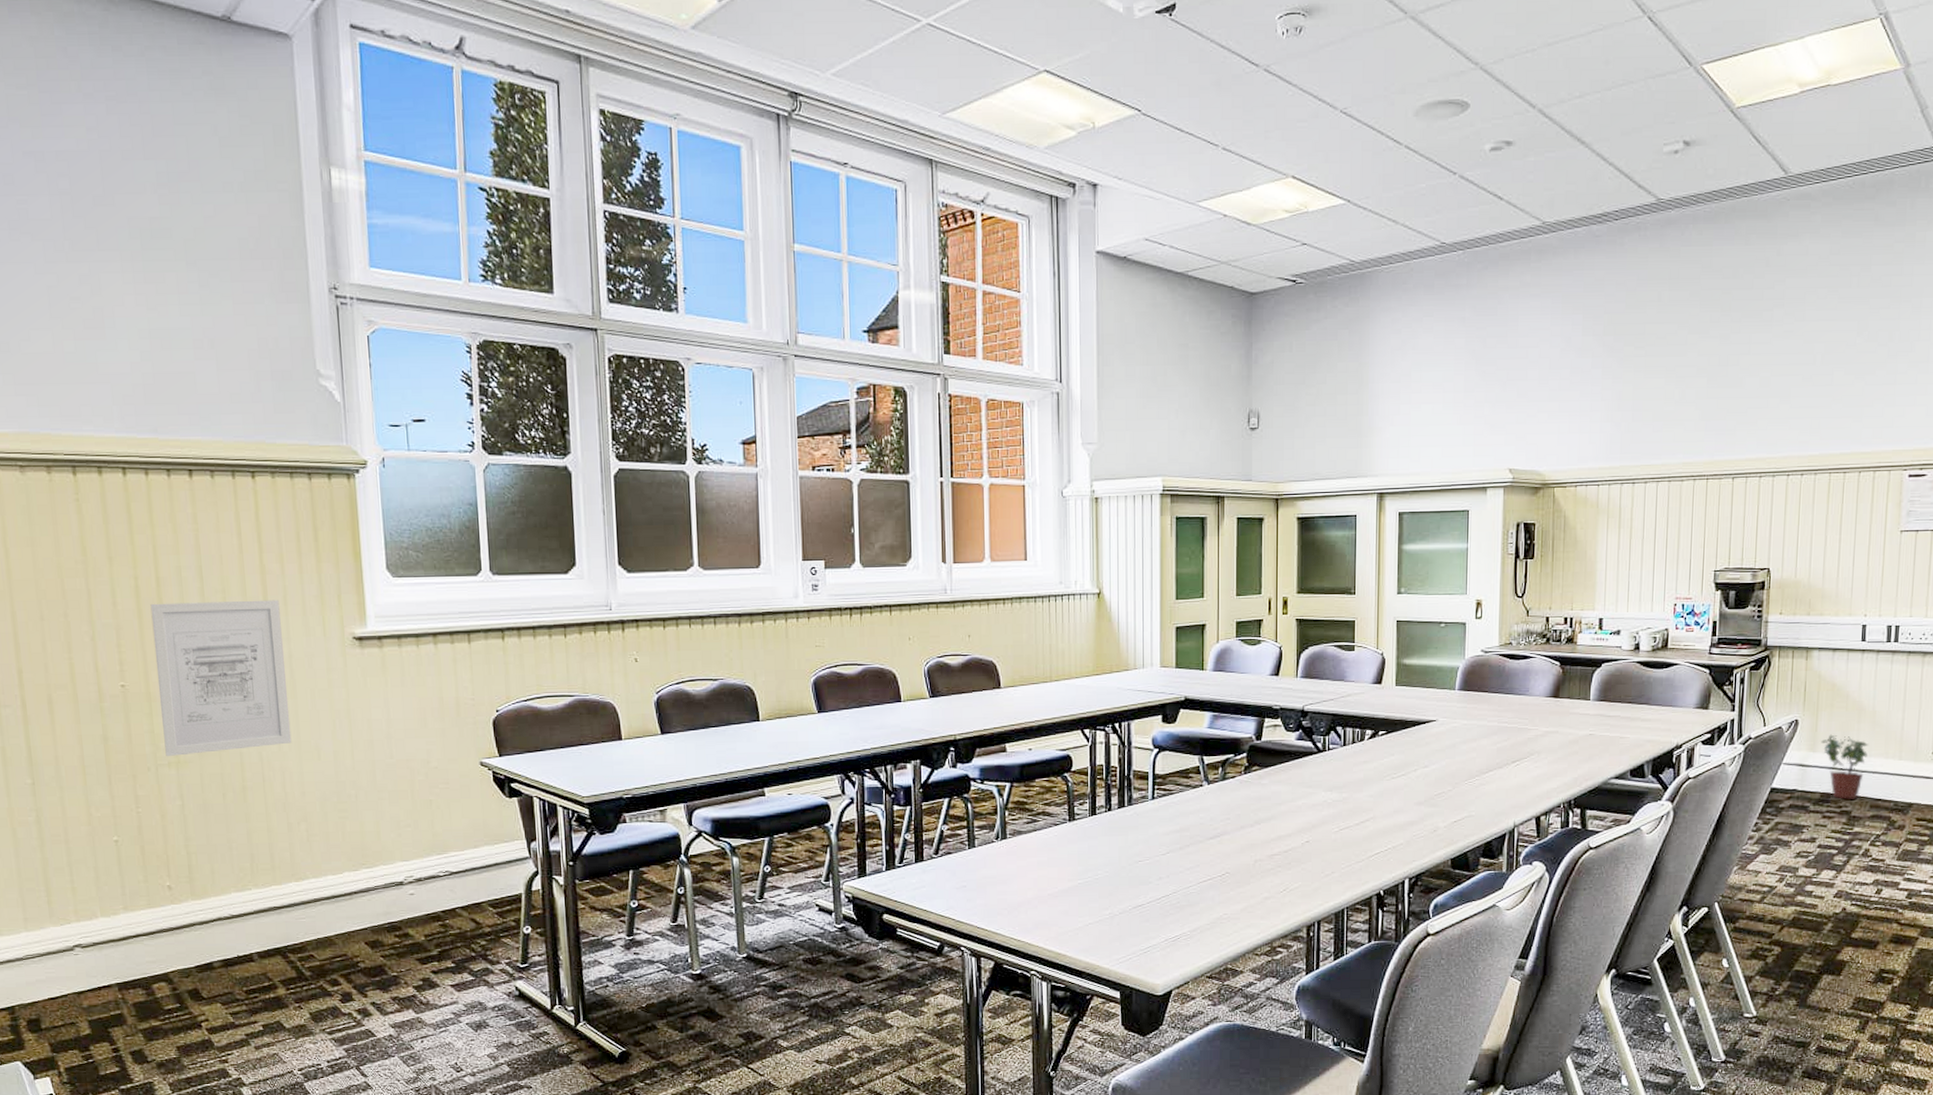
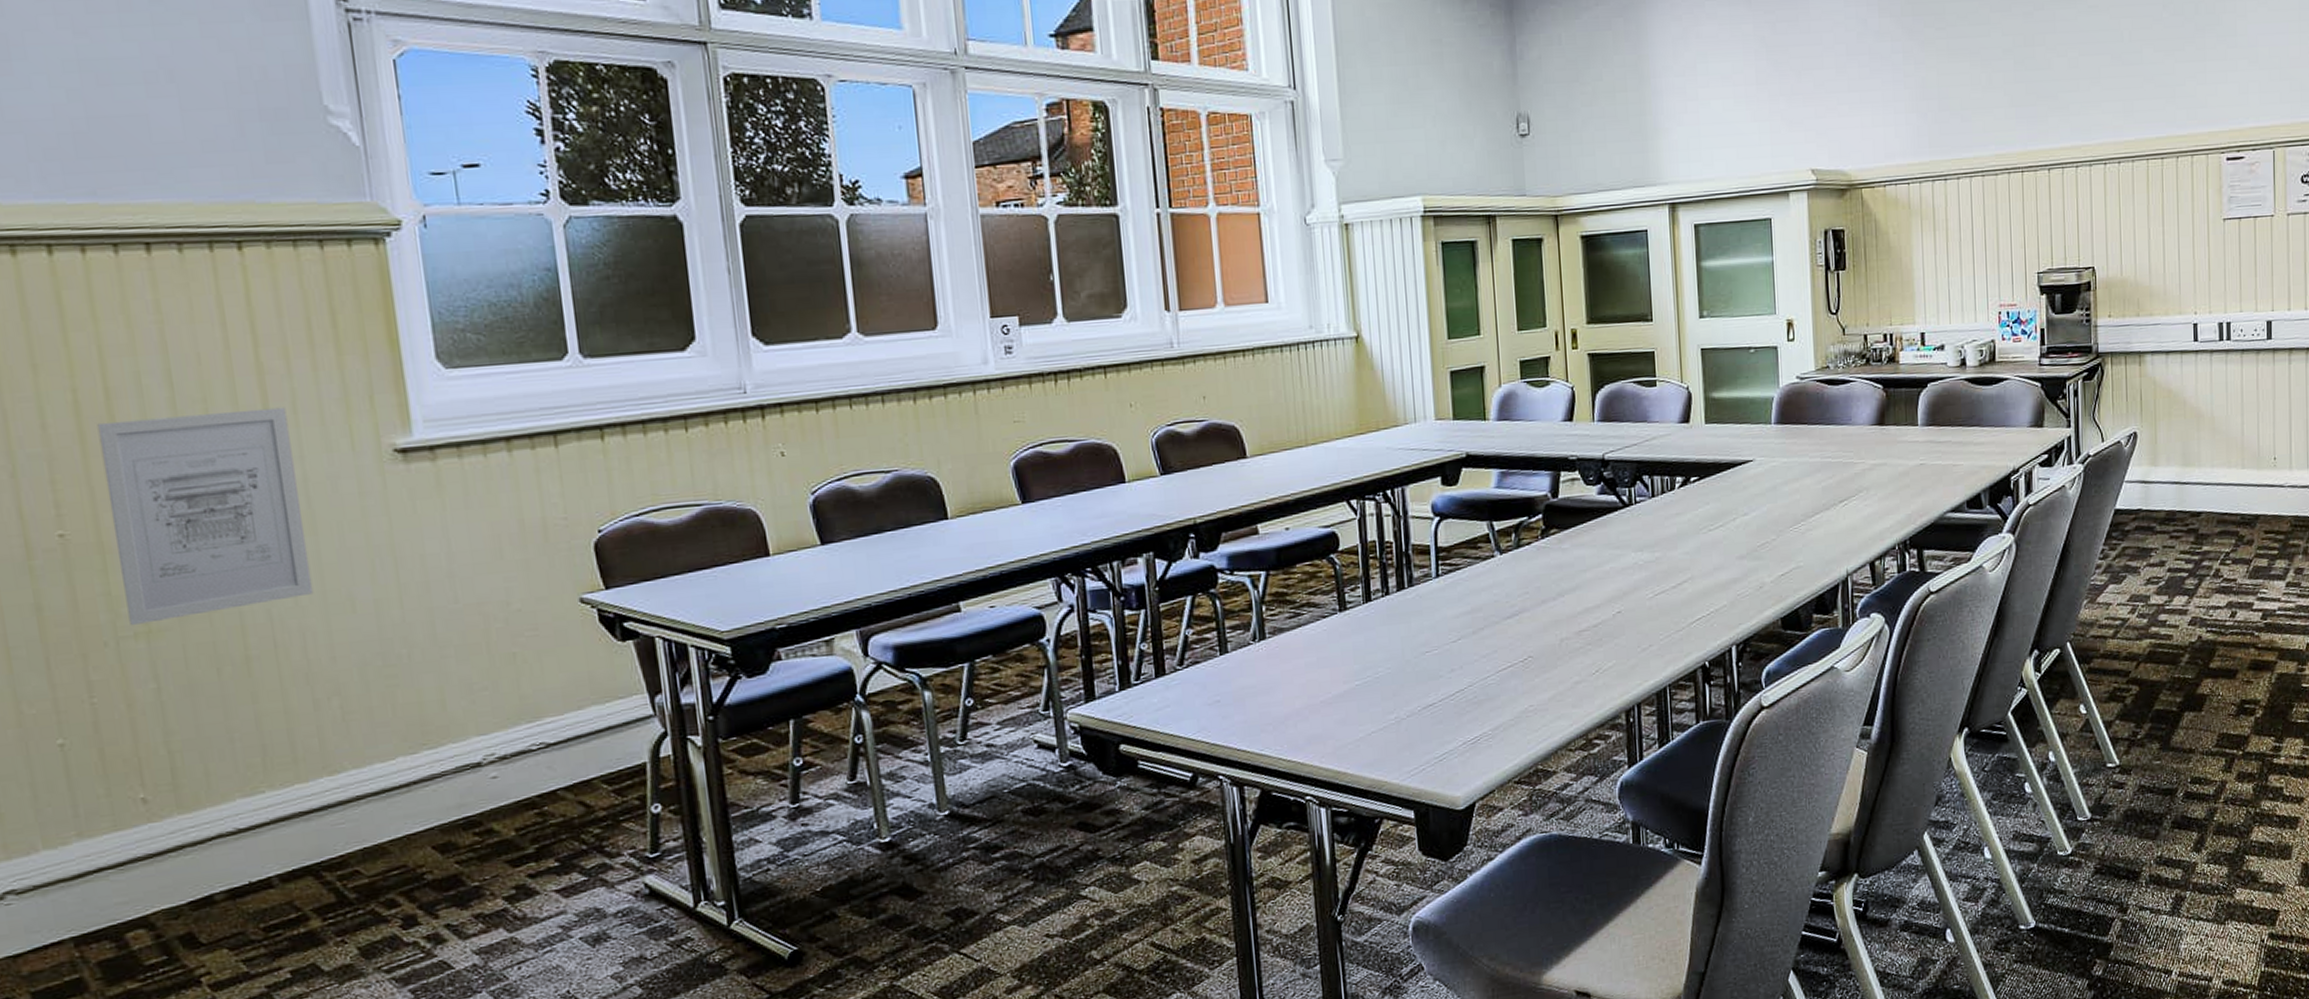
potted plant: present [1821,734,1869,799] -> none [2162,445,2211,516]

